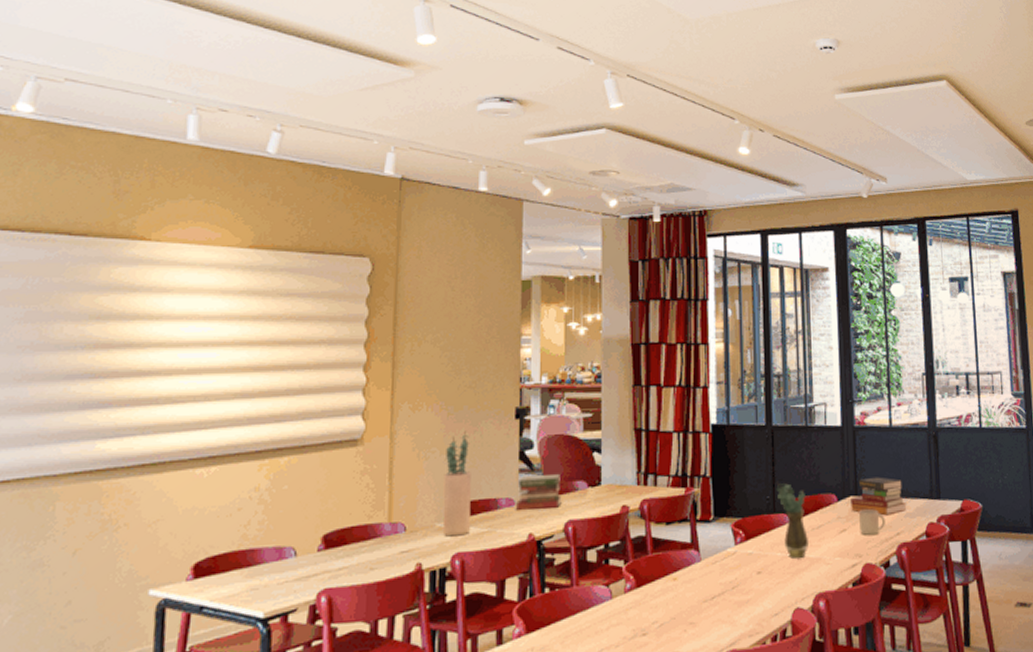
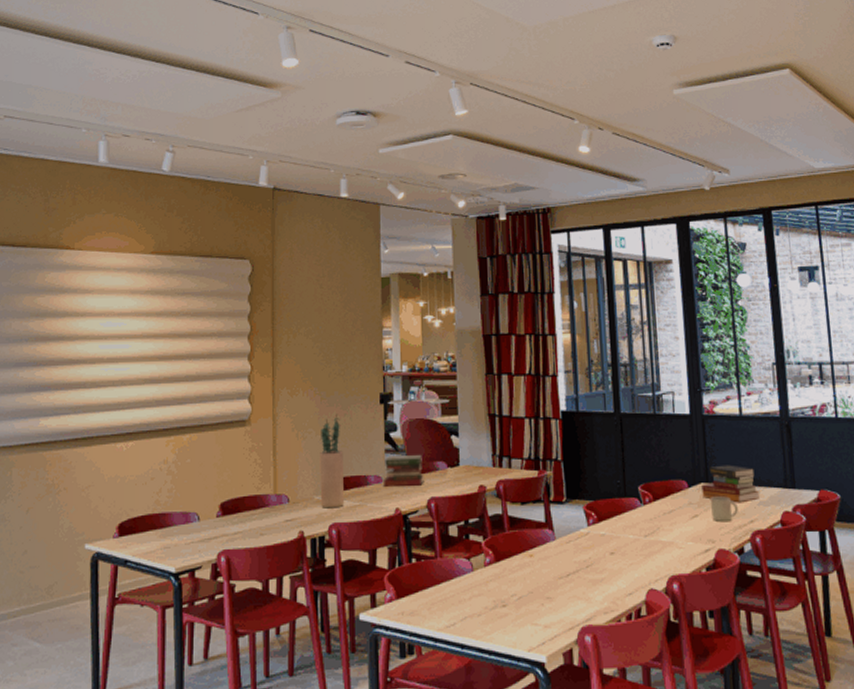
vase: present [776,482,808,558] -> none [626,467,660,541]

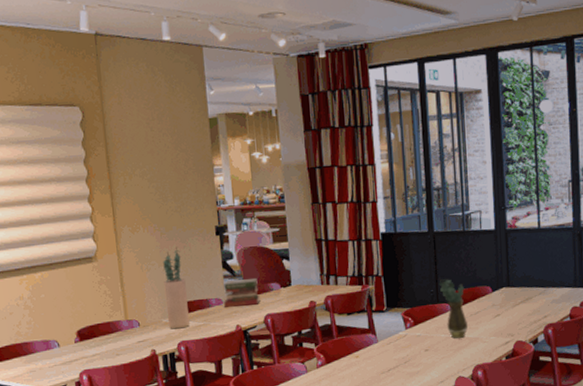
vase: none [626,467,660,541] -> present [439,278,468,338]
books: present [702,465,761,503] -> none [504,271,553,302]
mug: present [709,496,738,523] -> none [510,297,534,319]

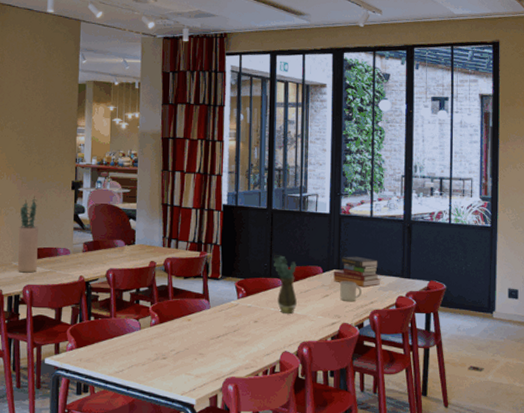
books: present [224,277,261,308] -> none [71,233,105,259]
books: none [504,271,553,302] -> present [334,256,381,287]
mug: none [510,297,534,319] -> present [339,281,362,302]

